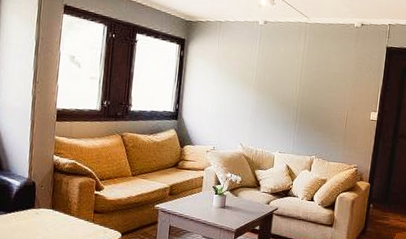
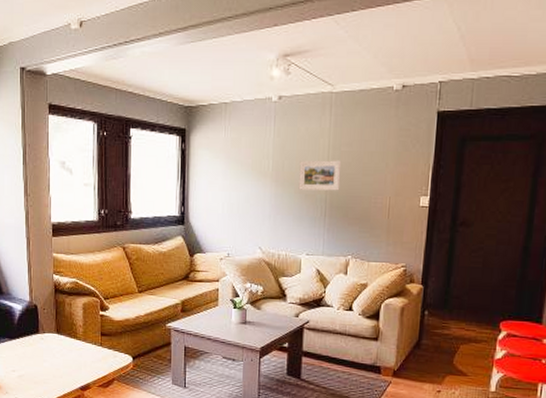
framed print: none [276,75,312,102] -> present [298,160,342,191]

